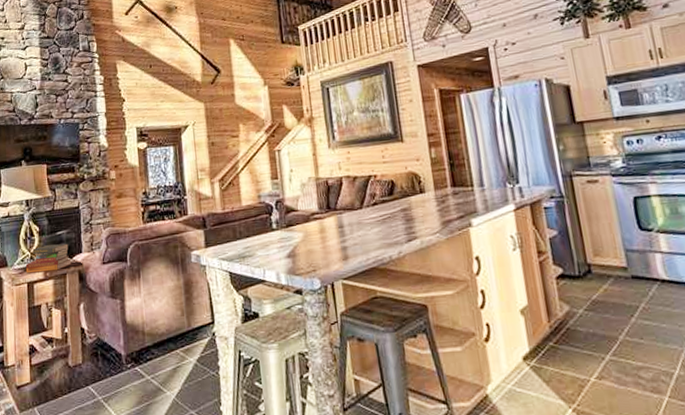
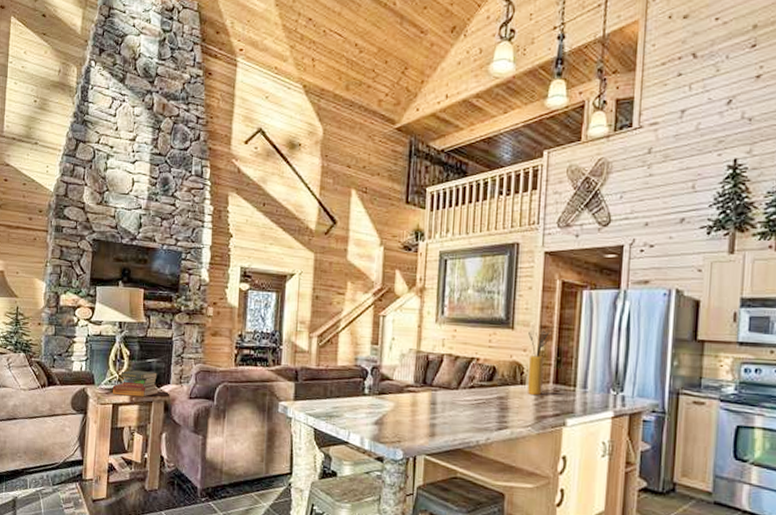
vase: none [418,130,443,202] -> present [528,322,555,396]

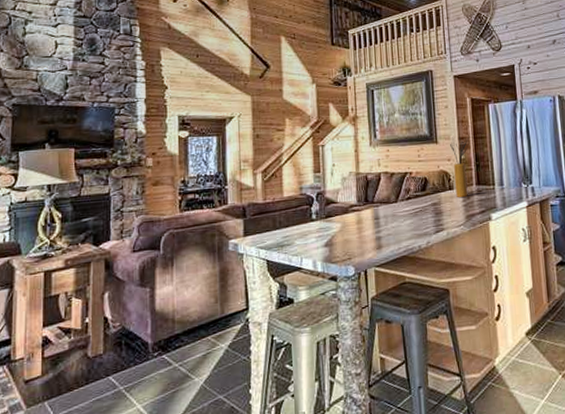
books: present [112,370,159,397] -> none [43,231,98,262]

